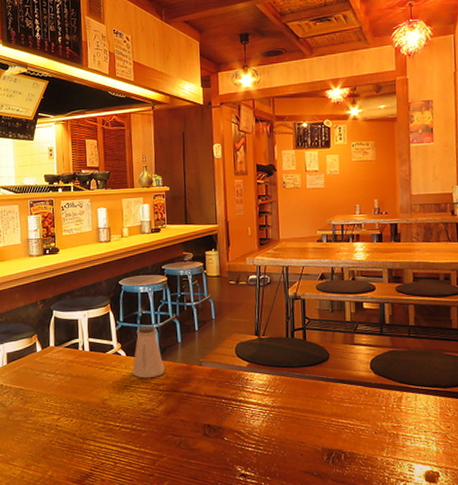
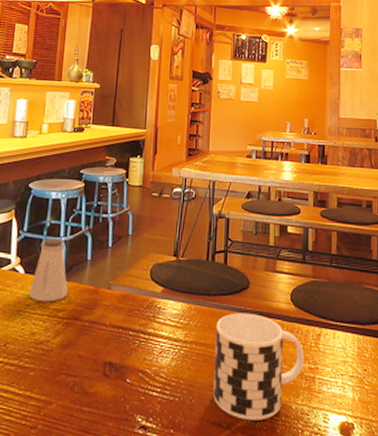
cup: none [300,381,387,470] -> present [213,313,304,421]

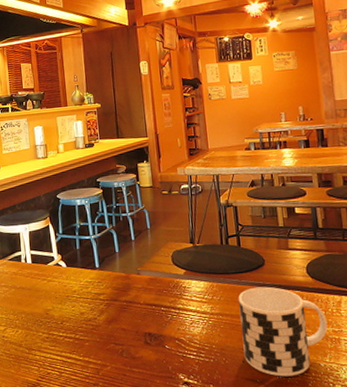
saltshaker: present [29,237,68,302] -> none [73,236,104,289]

